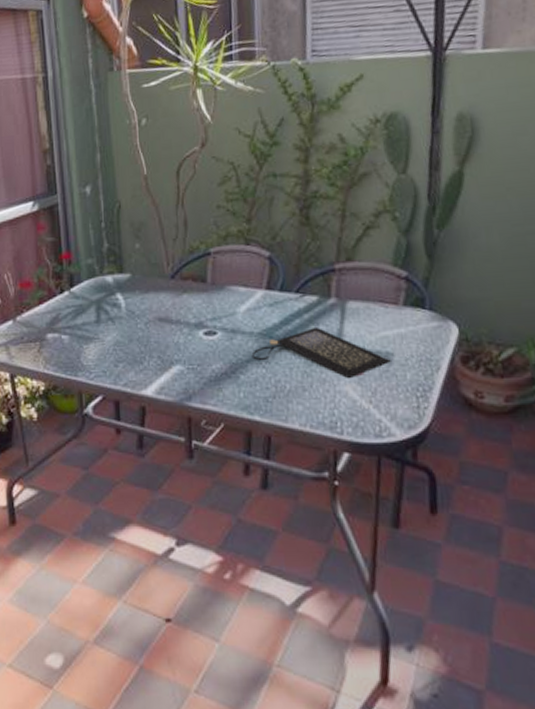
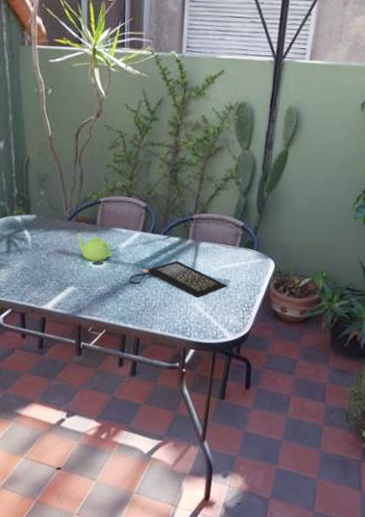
teapot: none [181,297,230,331] -> present [76,235,113,261]

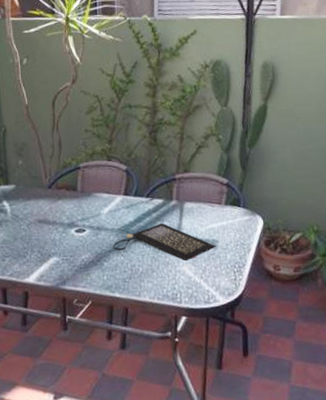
teapot: present [76,235,113,261] -> none [57,203,96,229]

